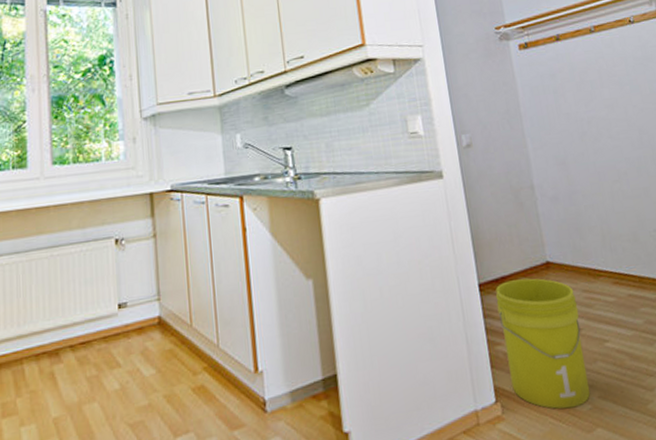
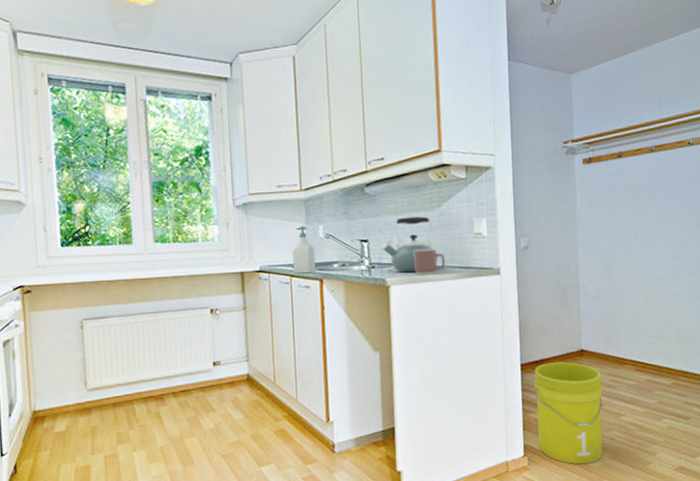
soap bottle: none [207,135,235,191] -> present [292,226,316,274]
kettle: none [307,117,373,183] -> present [381,216,439,273]
mug: none [343,153,381,185] -> present [413,248,446,276]

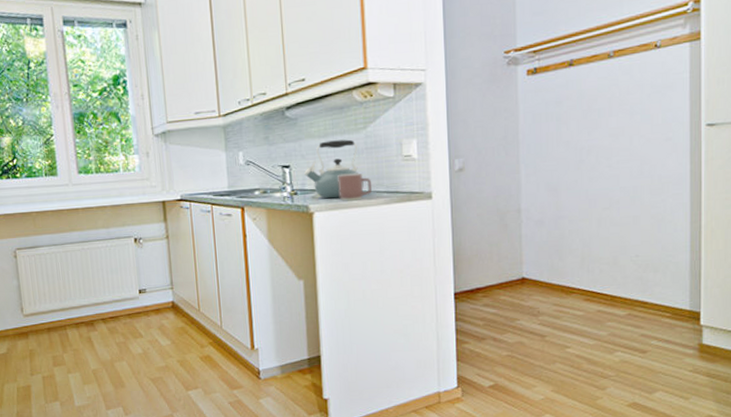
soap bottle: present [292,226,316,274] -> none [213,153,237,202]
bucket: present [534,362,603,465] -> none [469,291,546,397]

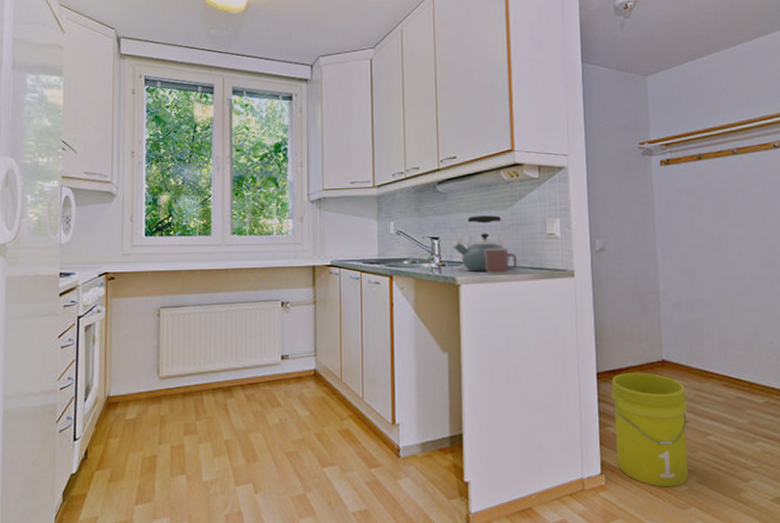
bucket: none [469,291,546,397] -> present [611,373,689,487]

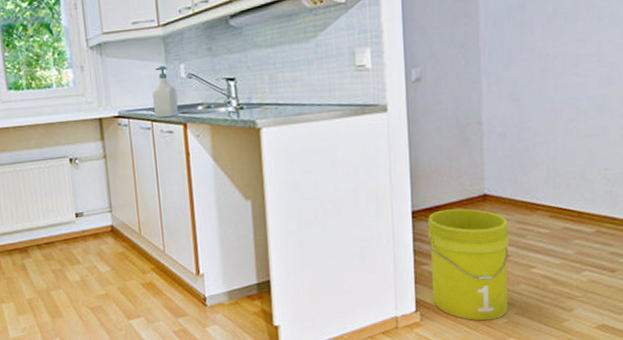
soap bottle: none [364,222,386,269] -> present [152,65,179,118]
kettle: present [452,215,510,272] -> none [250,49,316,114]
mug: present [484,248,518,276] -> none [286,85,324,116]

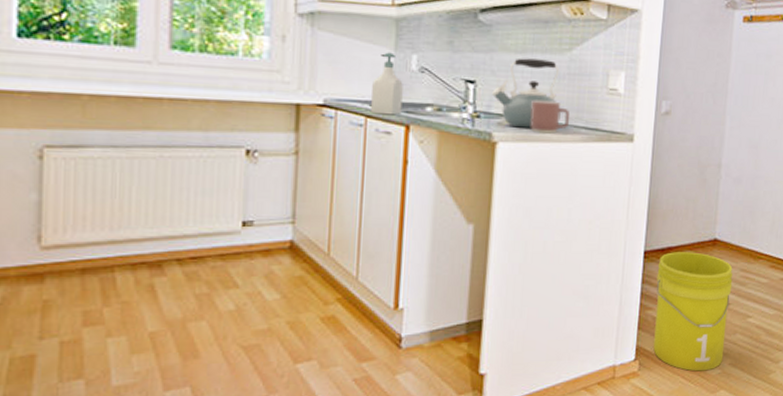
kettle: none [250,49,316,114] -> present [491,58,562,128]
mug: none [286,85,324,116] -> present [530,100,571,135]

